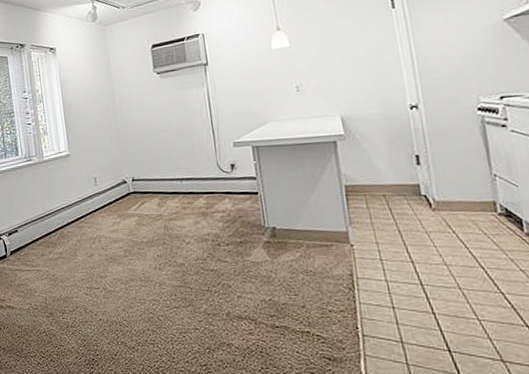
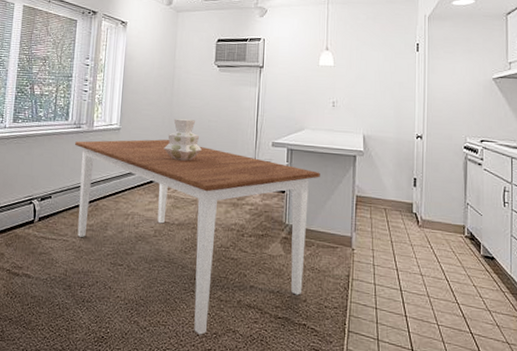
dining table: none [29,157,299,351] -> present [75,139,320,335]
vase: none [117,133,157,177] -> present [163,119,202,161]

